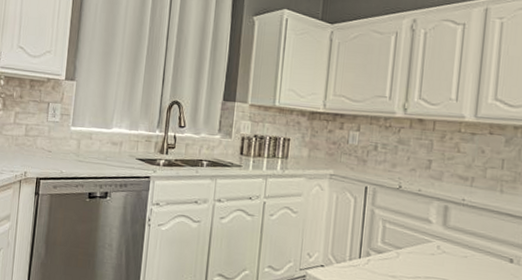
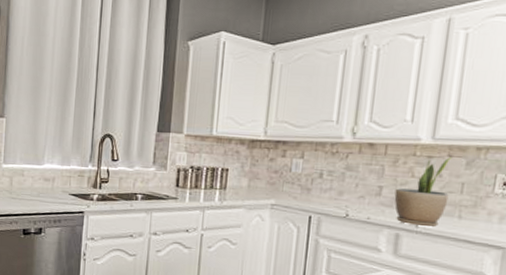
potted plant: none [442,134,493,201] -> present [394,157,453,228]

